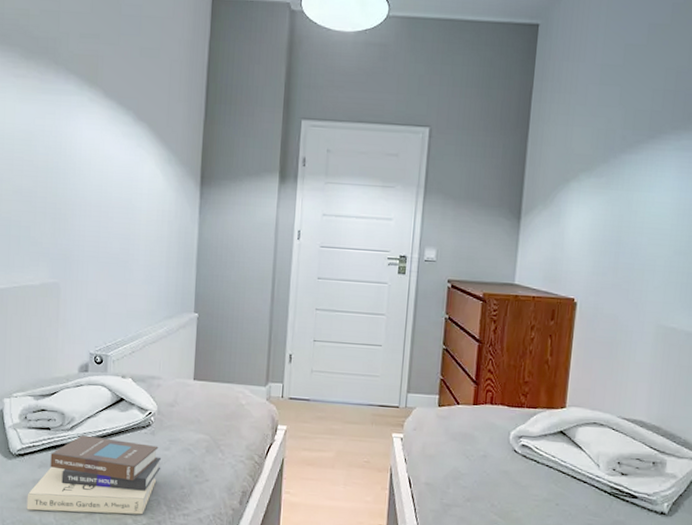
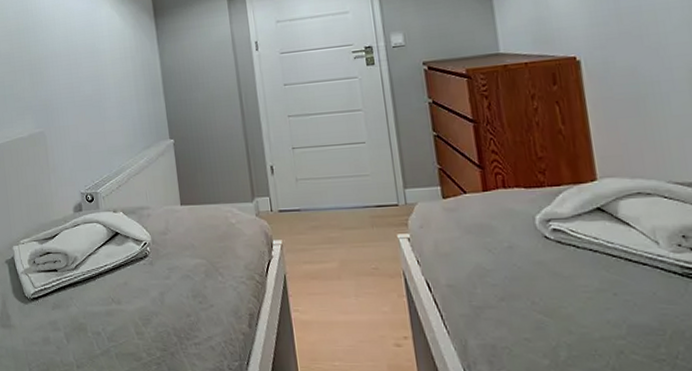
books: present [26,435,162,515] -> none [46,273,165,352]

